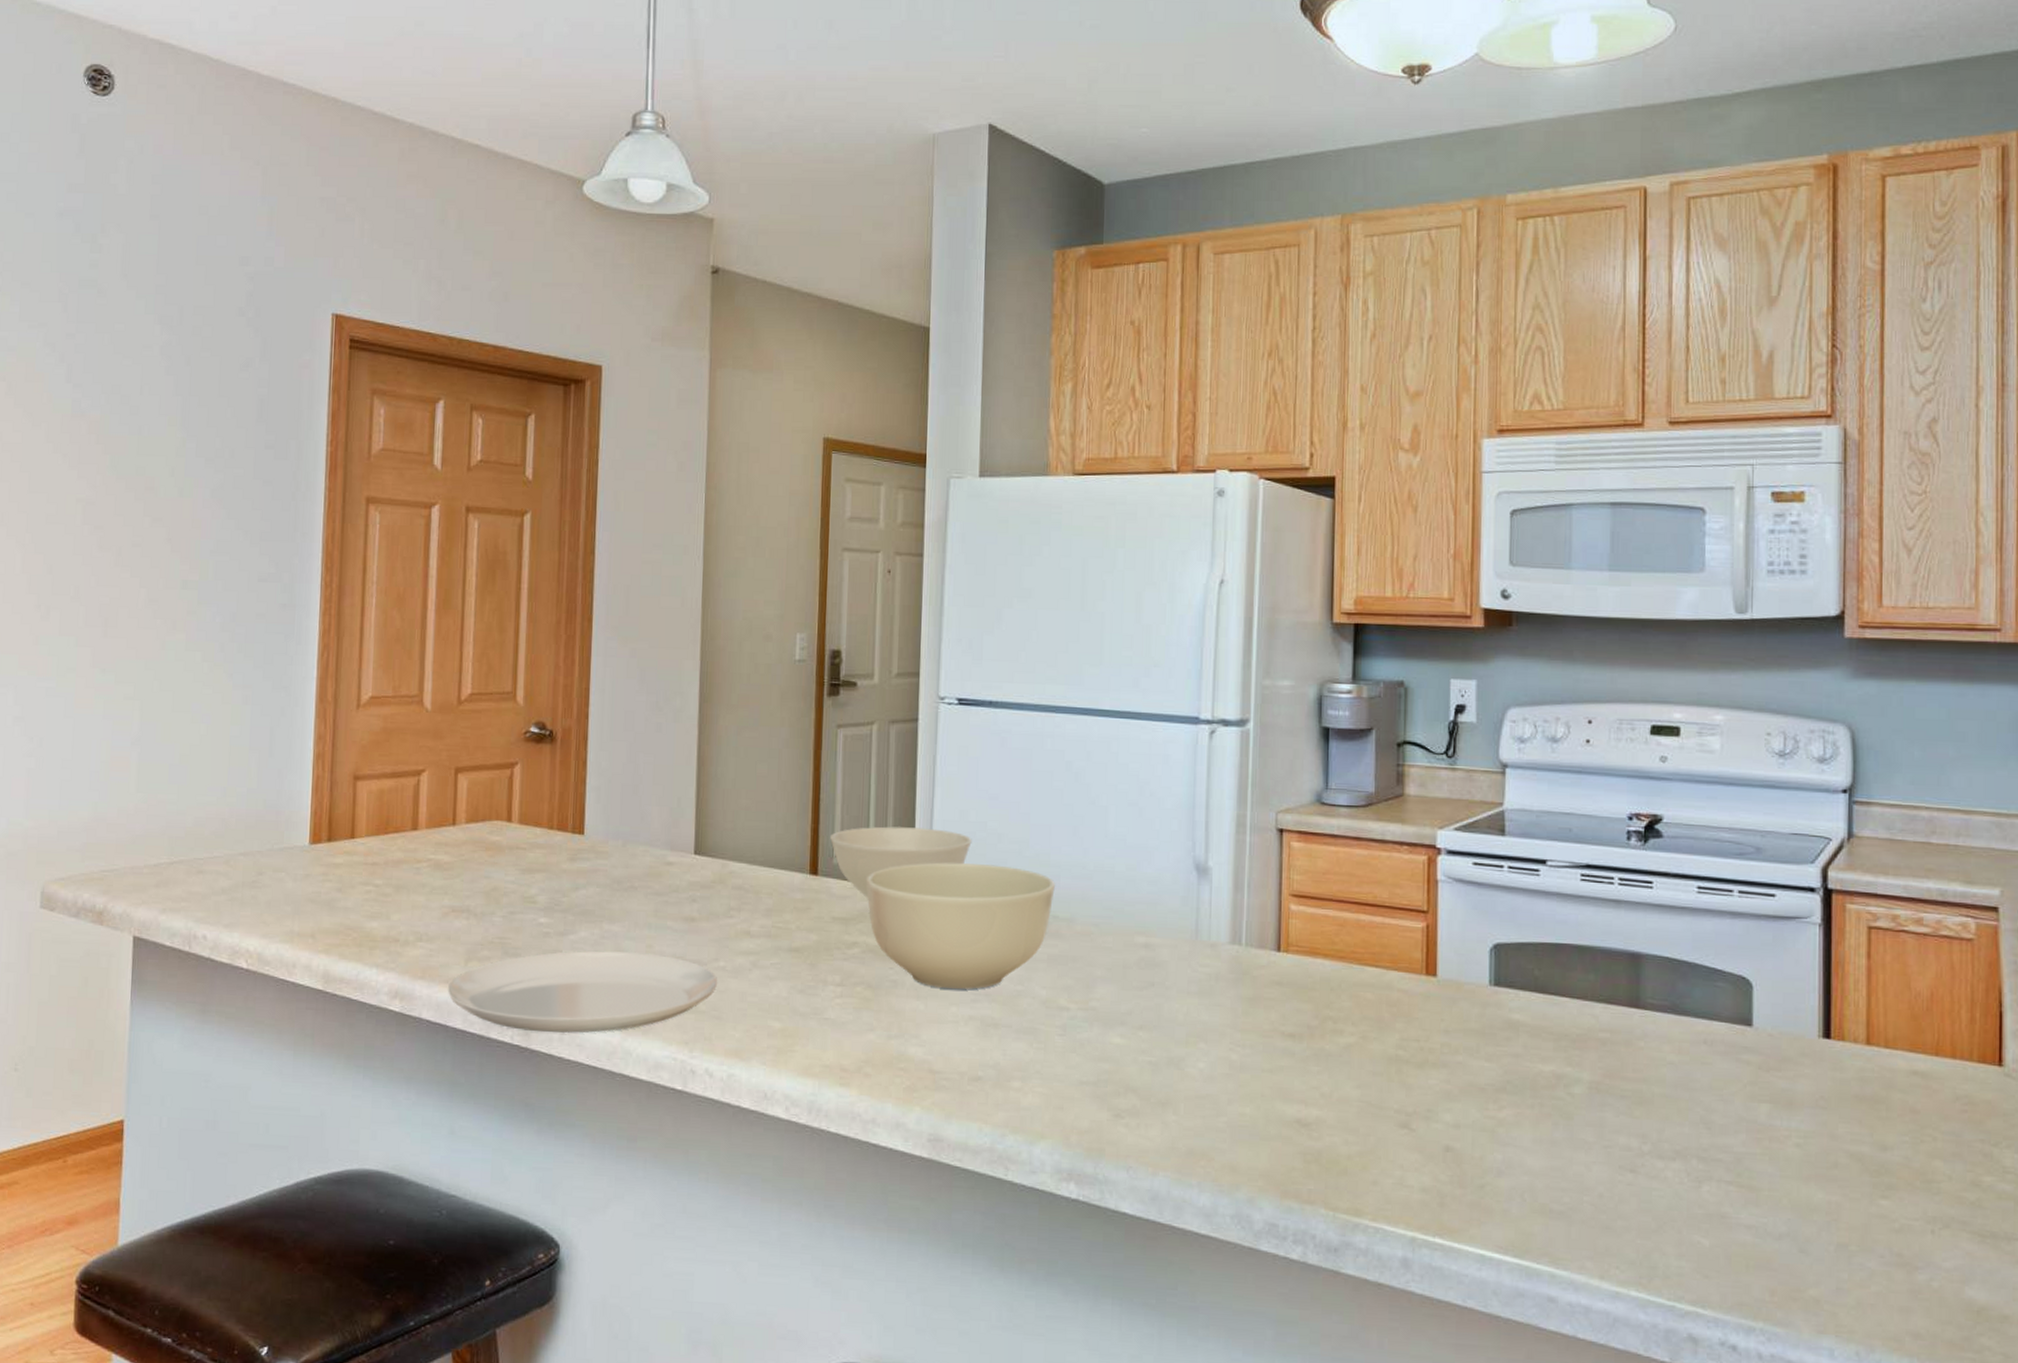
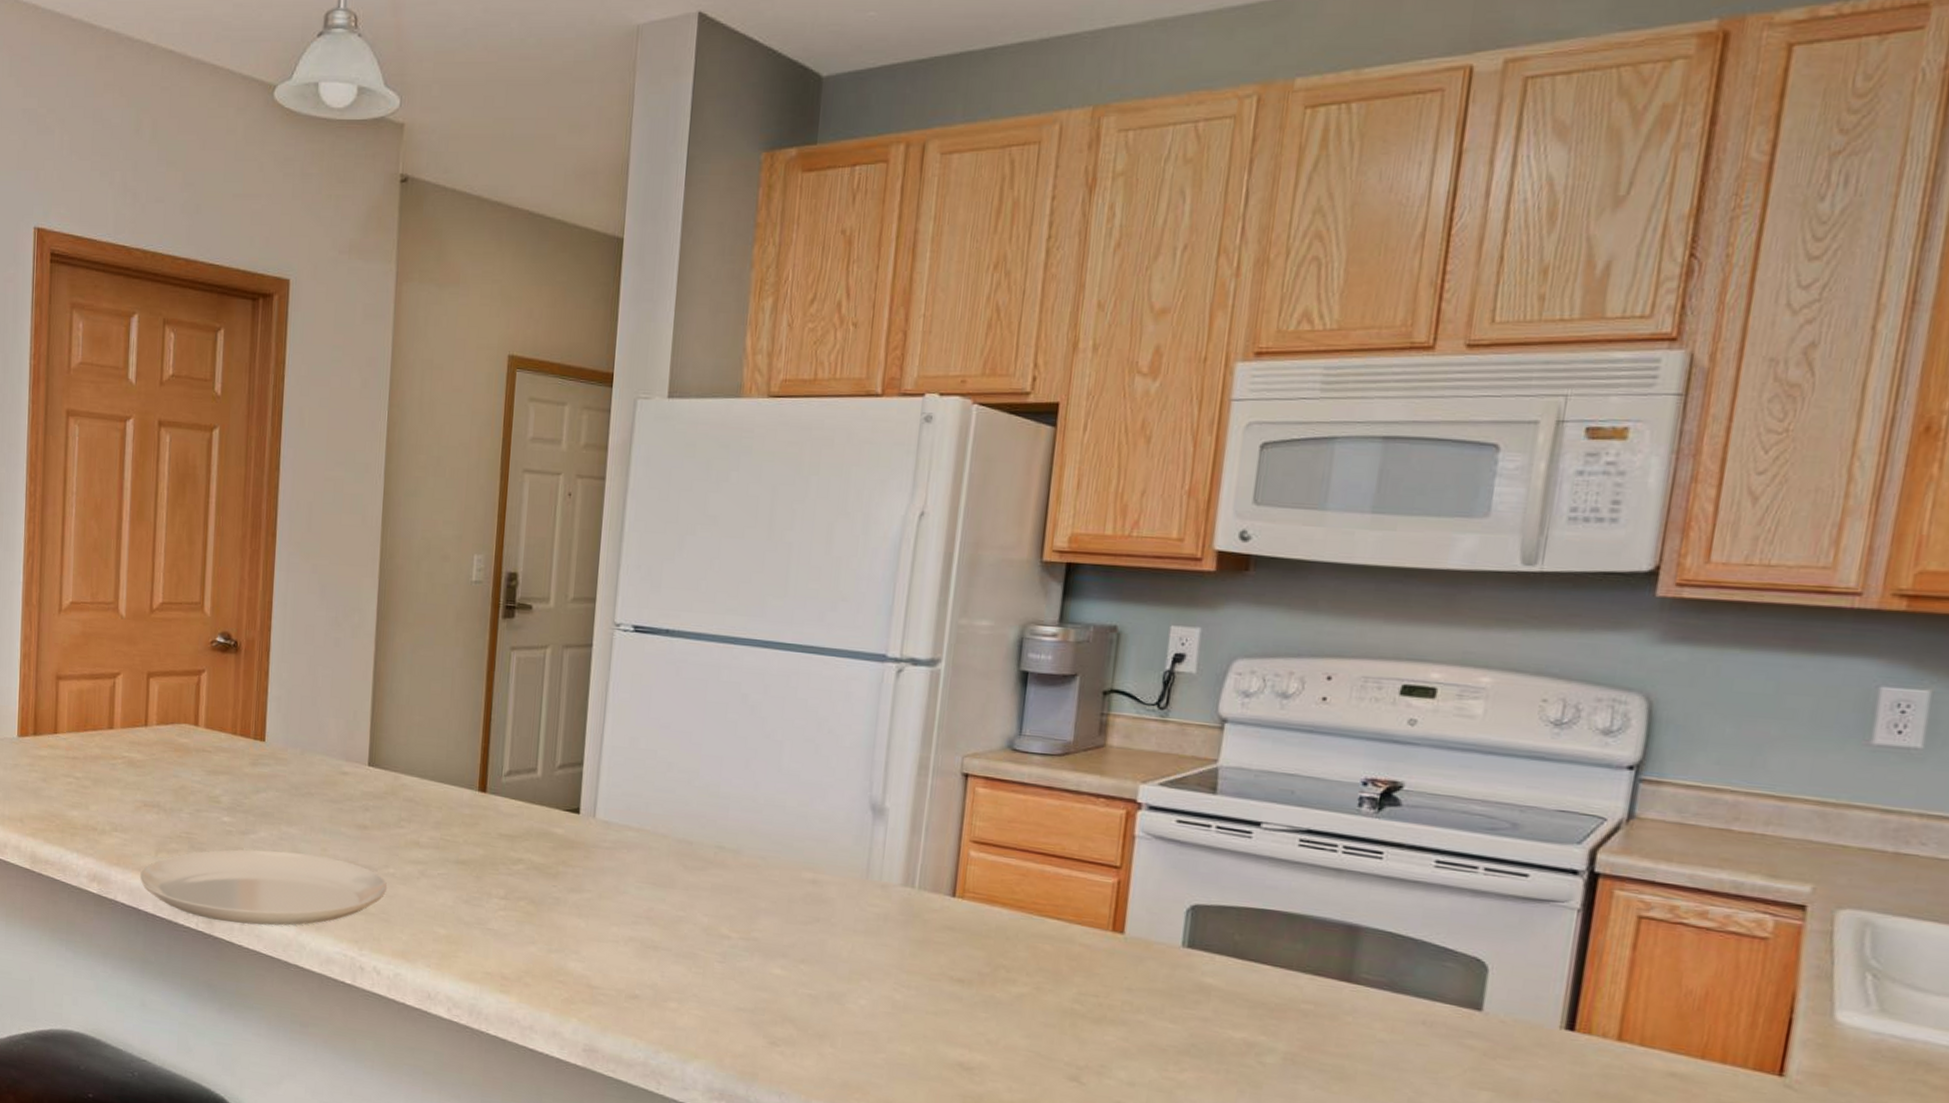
bowl: present [829,826,972,899] -> none [499,749,641,819]
bowl: present [865,862,1055,990] -> none [533,786,723,912]

